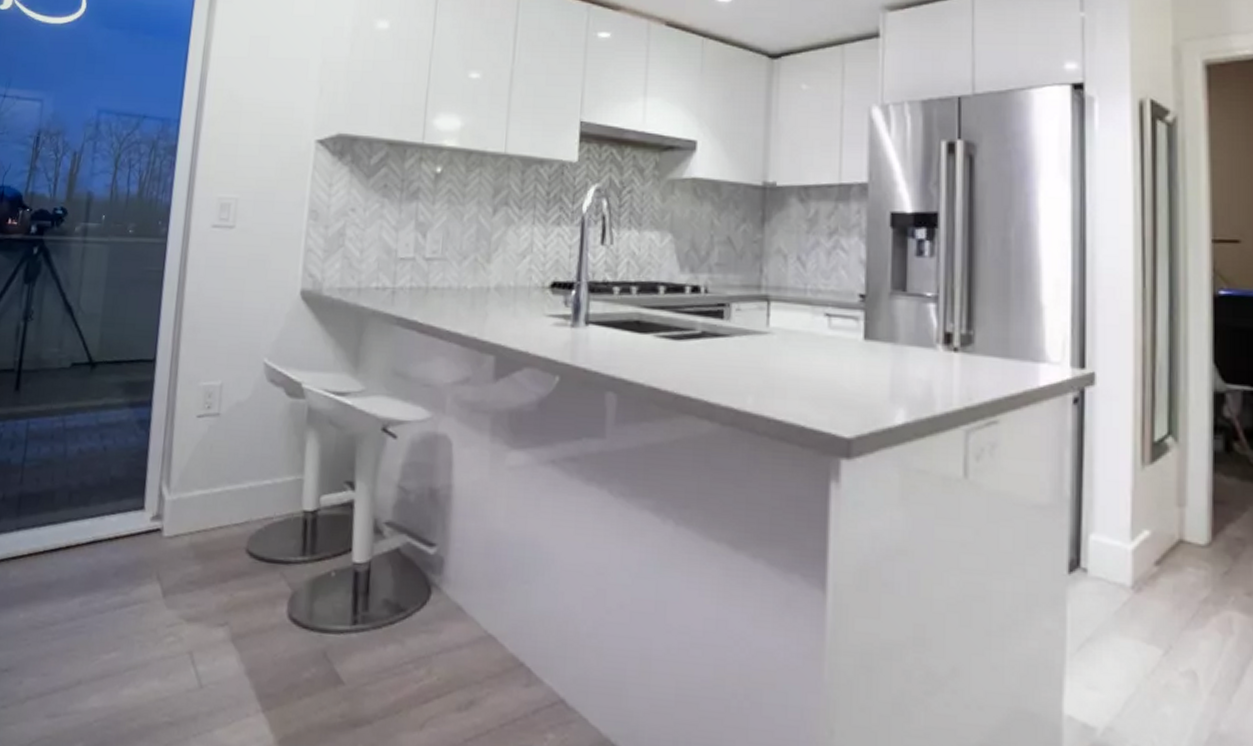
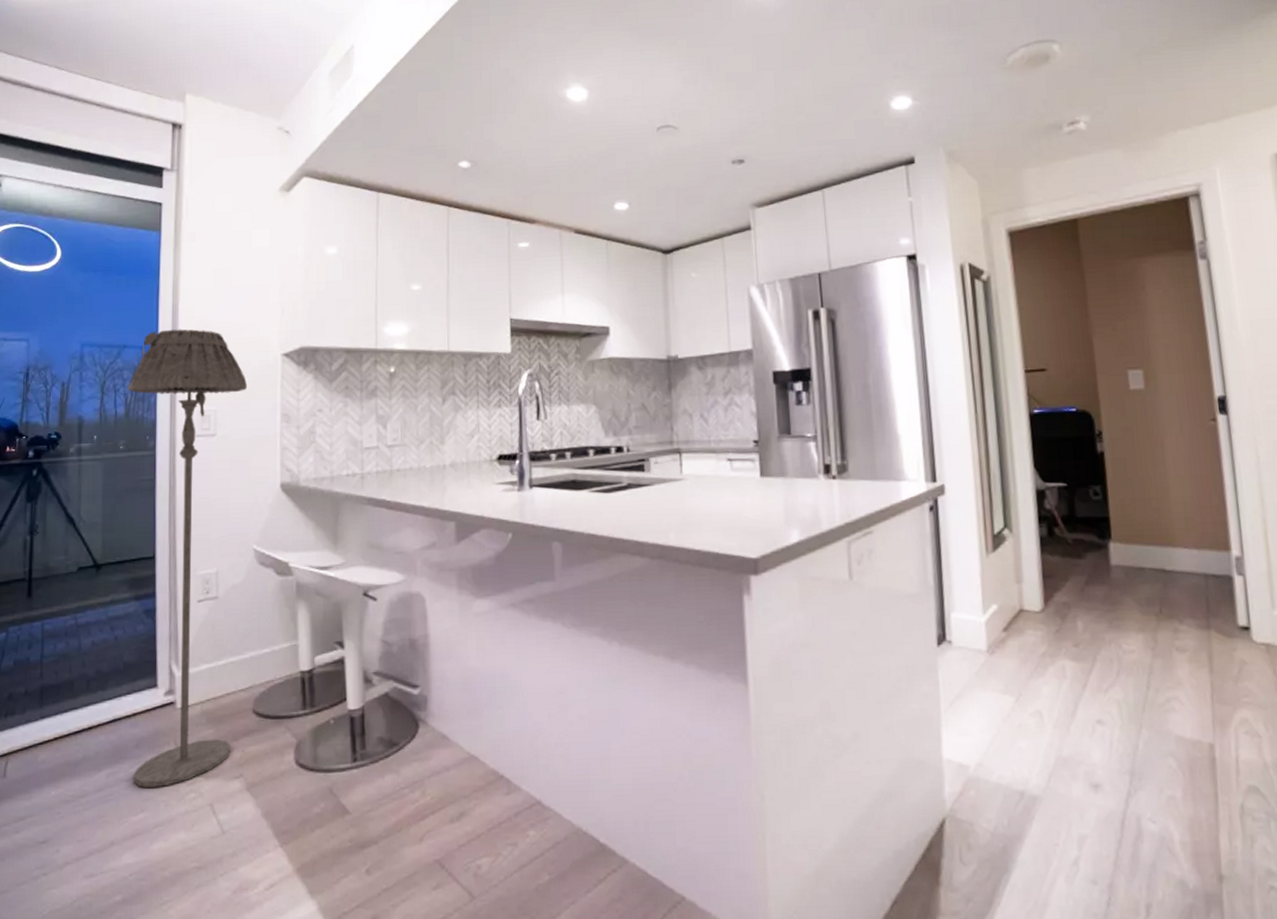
floor lamp: none [108,101,275,625] -> present [128,329,248,788]

